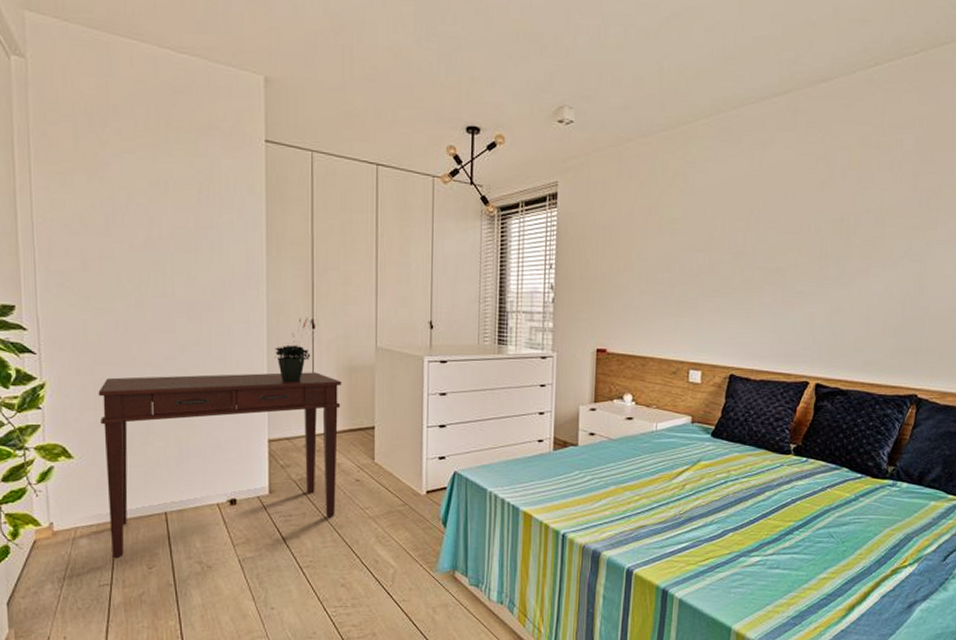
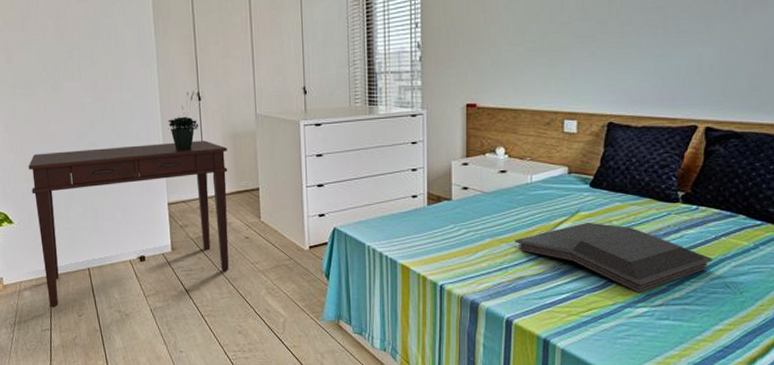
serving tray: none [638,472,820,543] -> present [514,223,713,293]

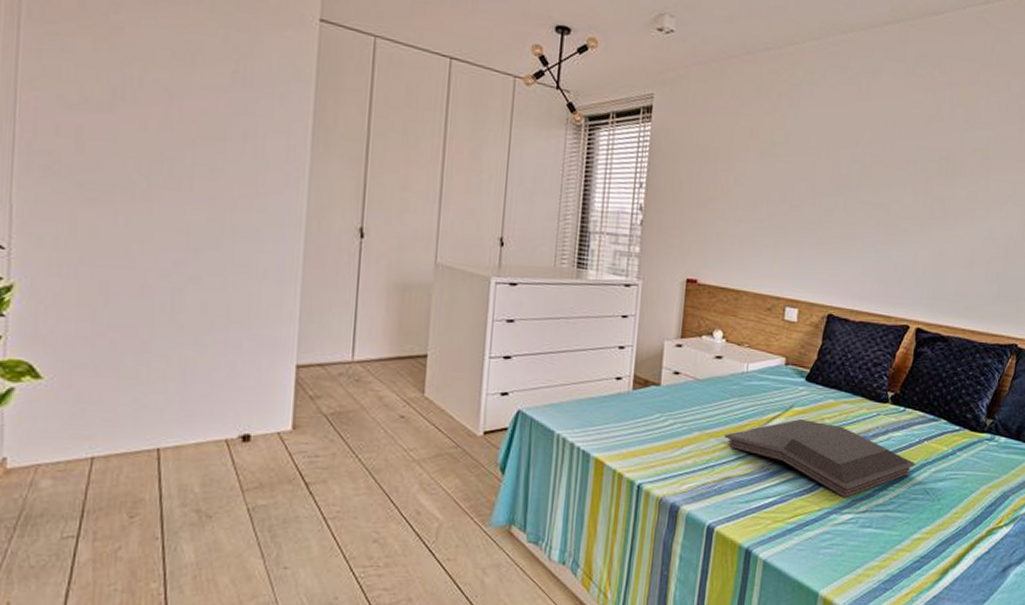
desk: present [28,140,229,308] -> none [82,282,392,505]
potted plant: present [168,90,199,151] -> none [312,224,357,300]

